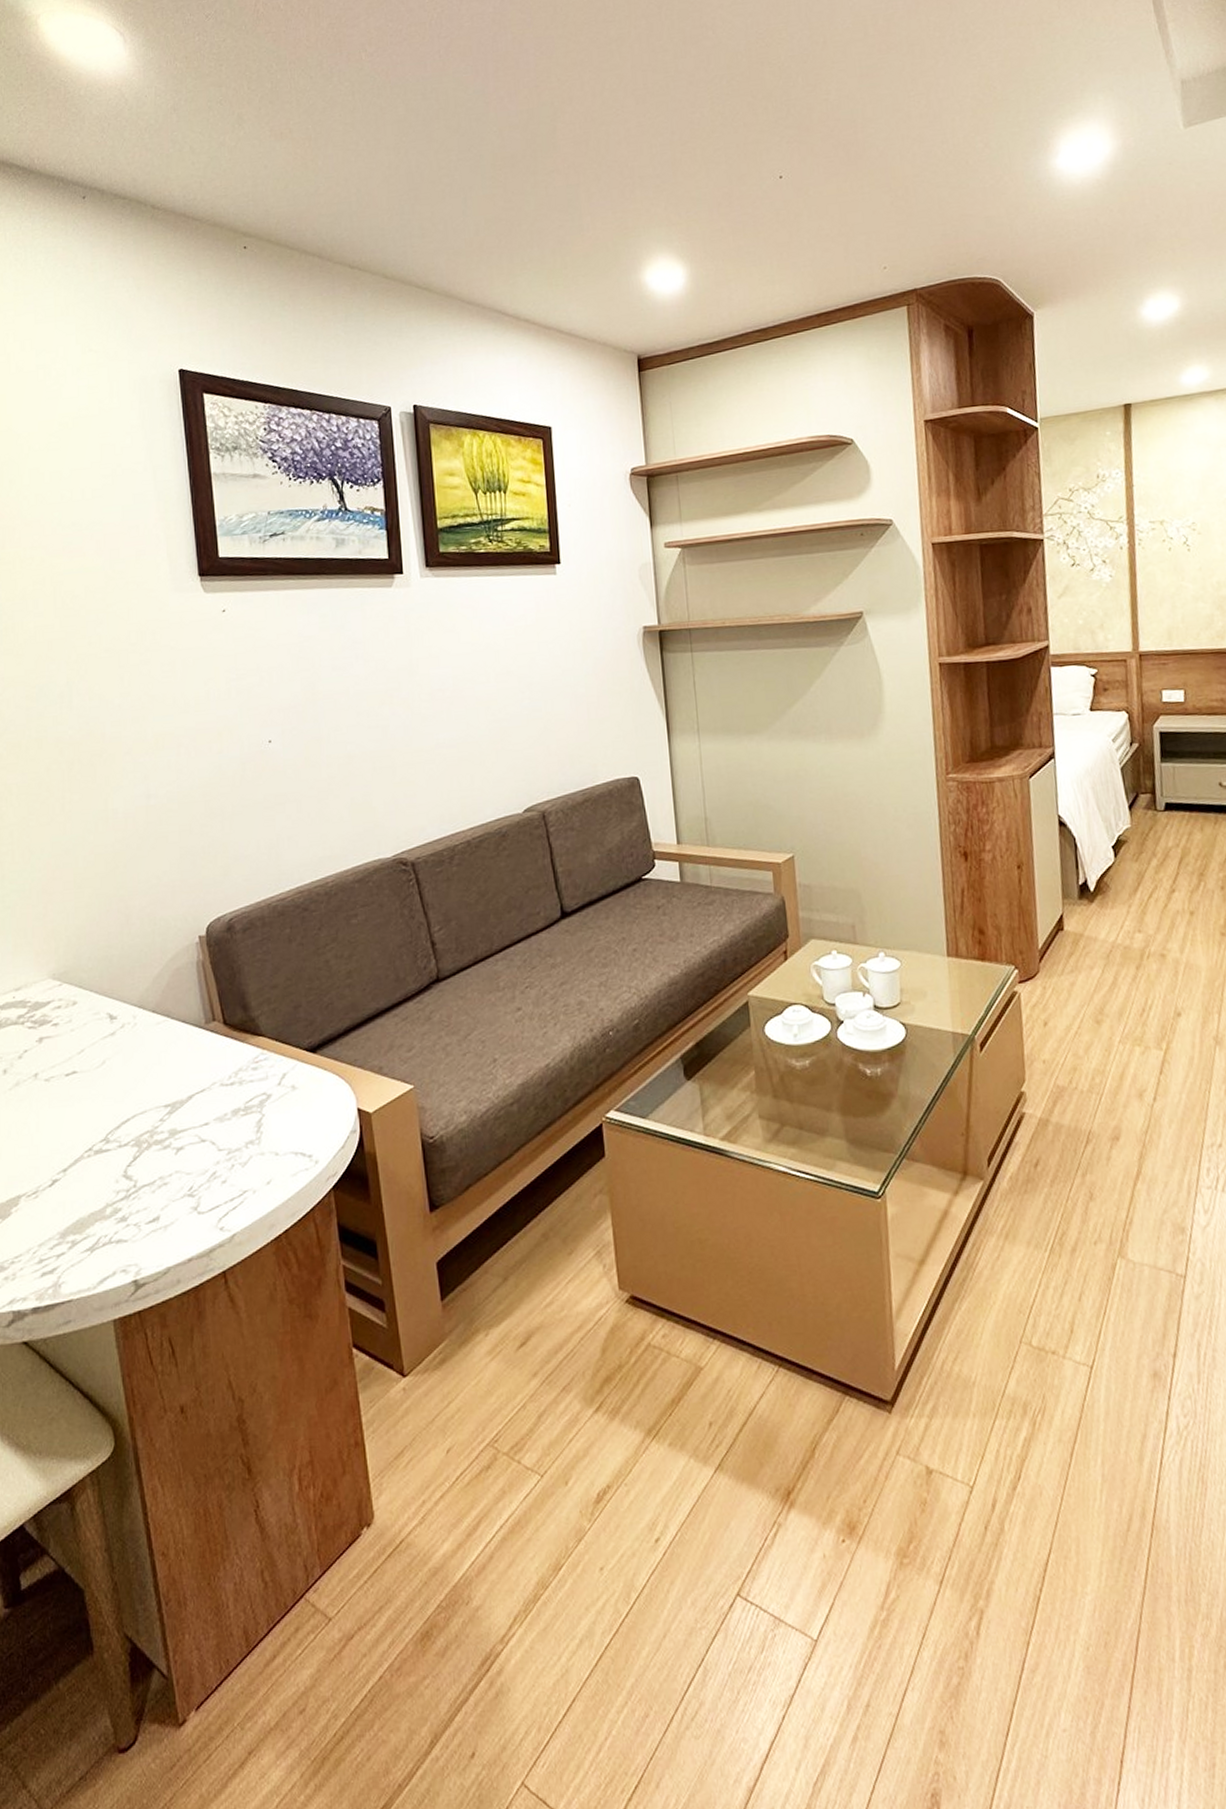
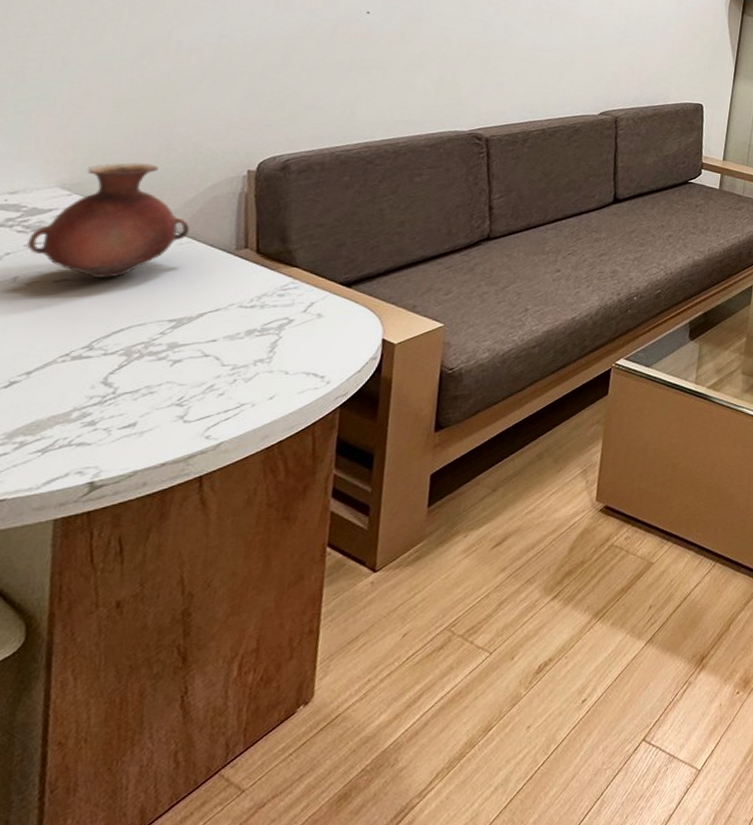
vase: none [38,942,163,1067] -> present [27,162,190,278]

